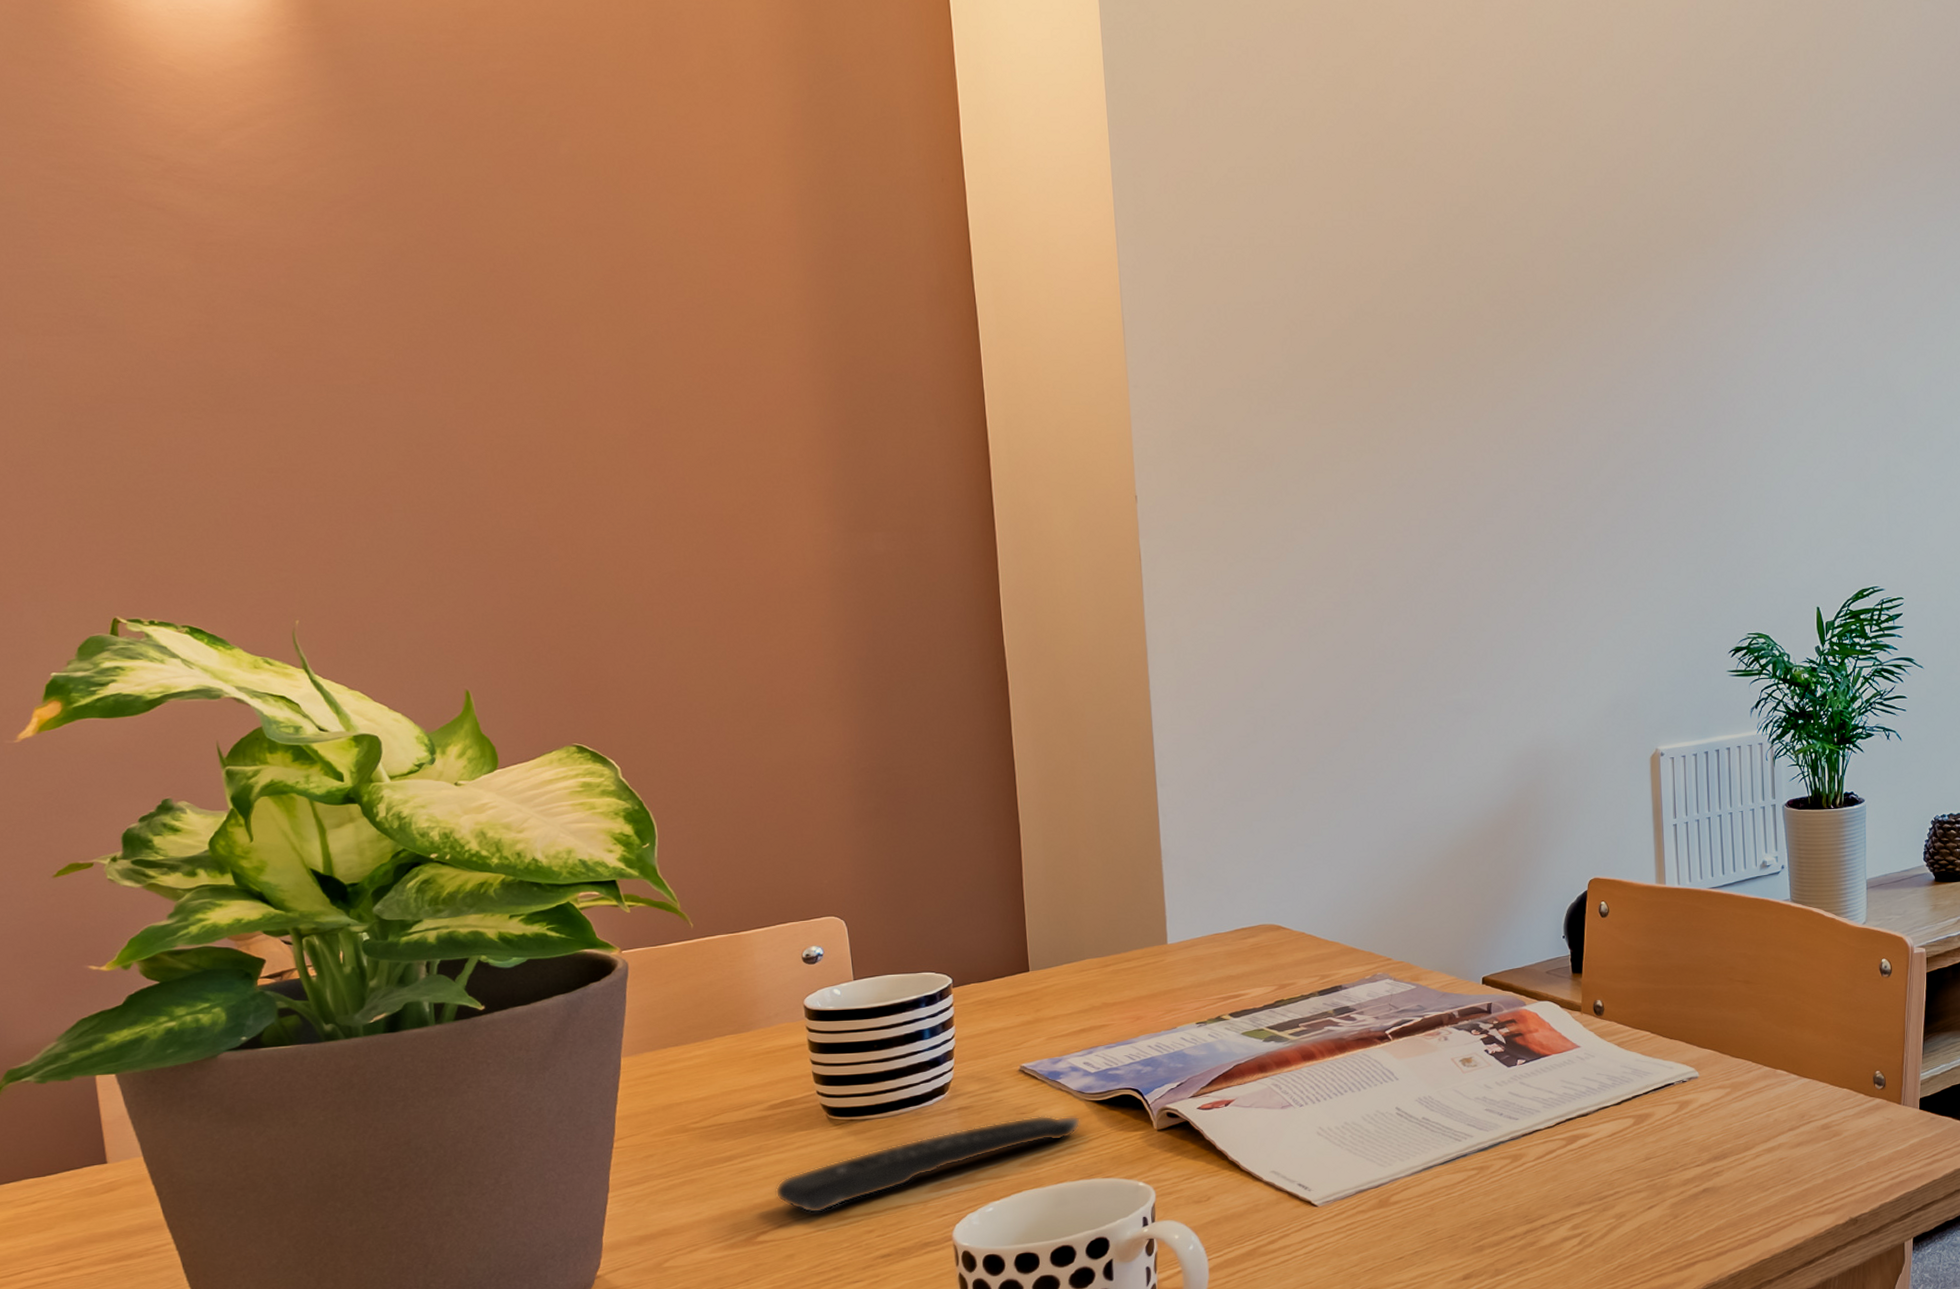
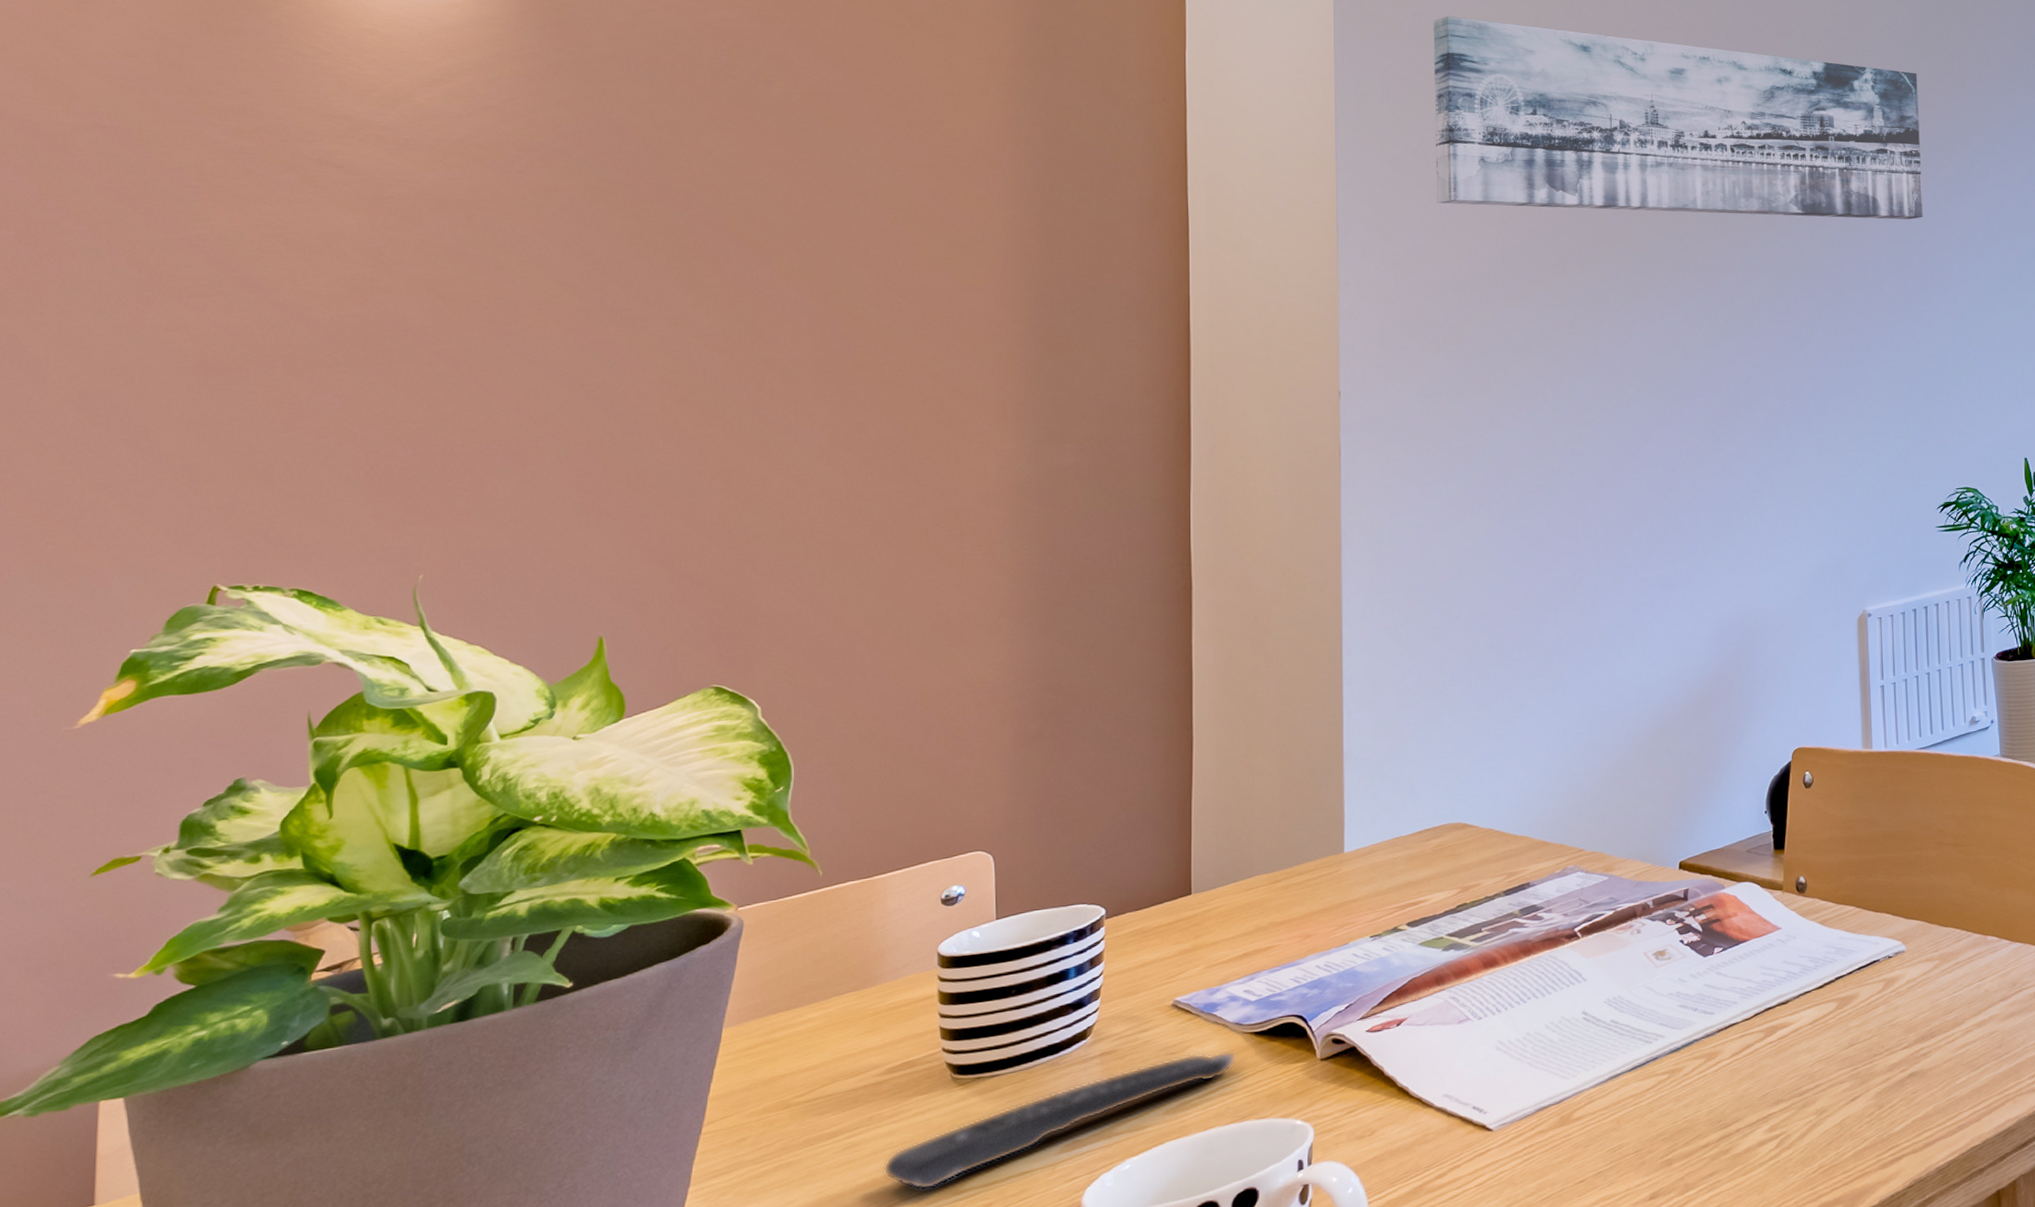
wall art: none [1207,103,1714,350] -> present [1433,16,1923,220]

